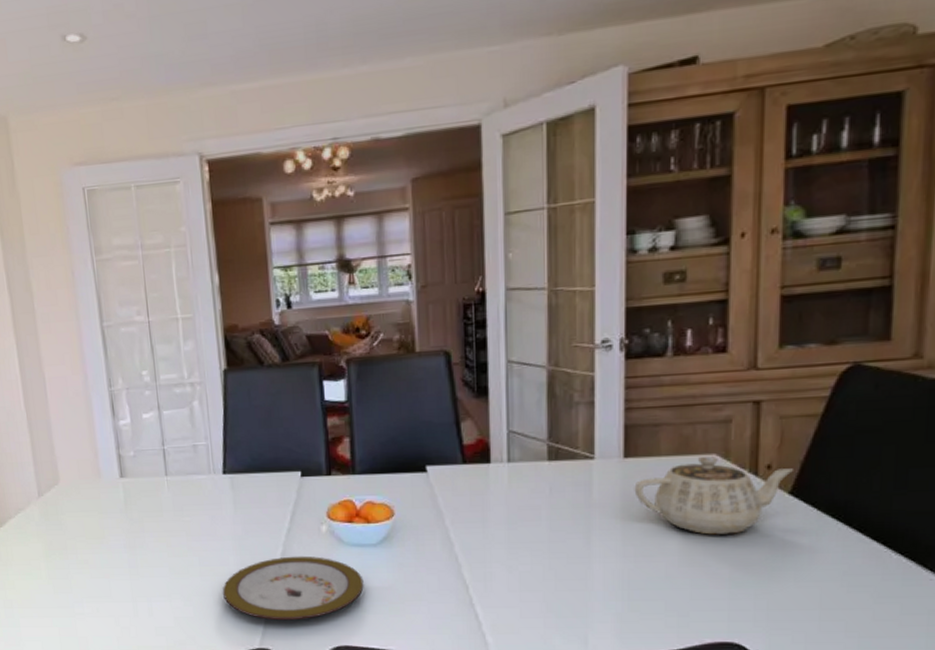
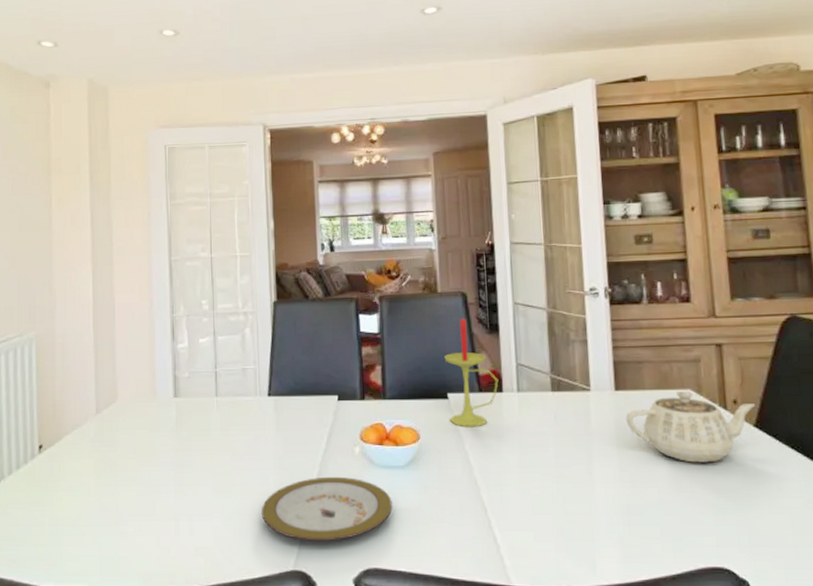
candle: none [423,380,486,502] -> present [444,318,499,428]

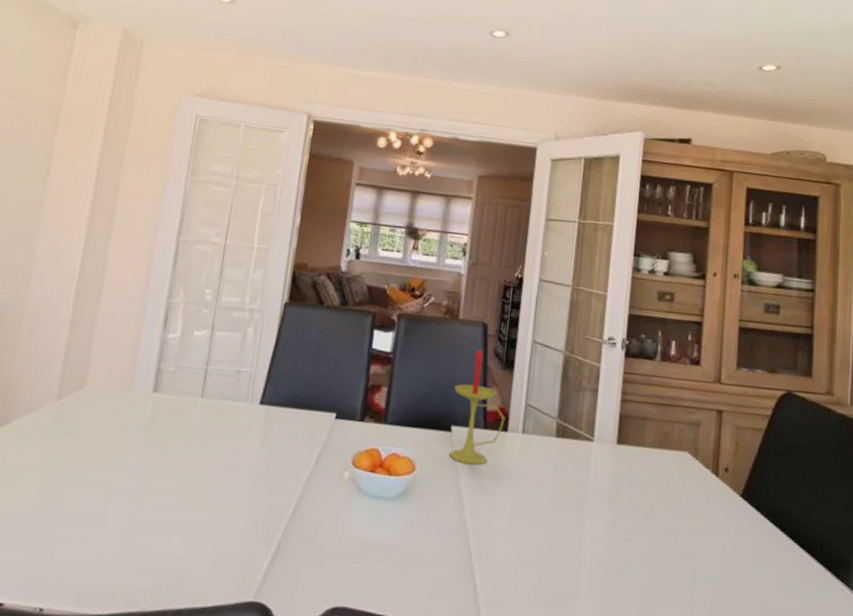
plate: present [261,476,393,542] -> none [228,500,375,573]
teapot: present [625,390,756,463] -> none [622,452,745,529]

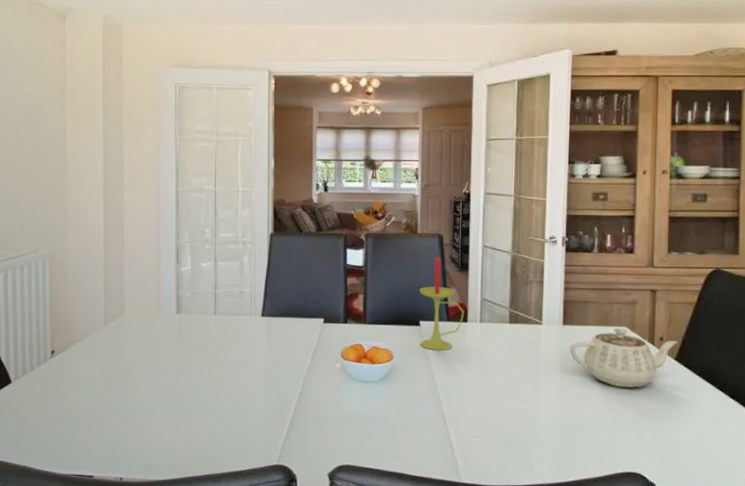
teapot: none [622,452,745,529] -> present [569,327,678,388]

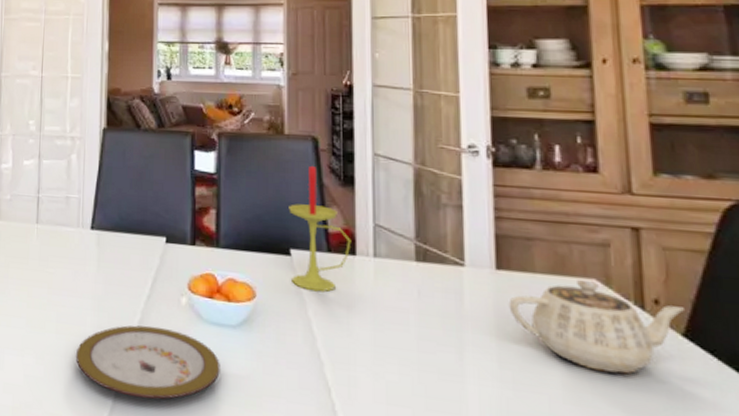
plate: none [250,387,366,442] -> present [75,325,220,400]

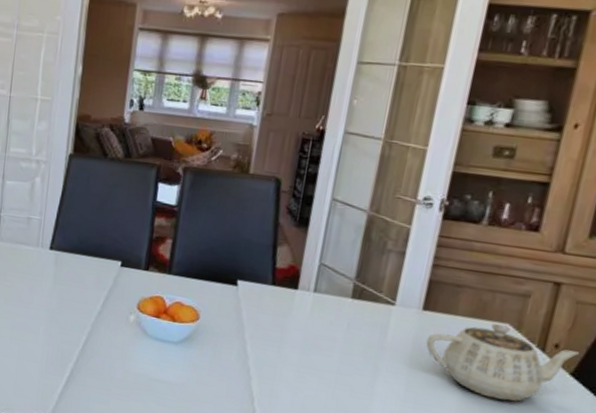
plate: present [75,325,220,400] -> none [27,336,159,398]
candle: present [289,165,351,293] -> none [234,205,296,320]

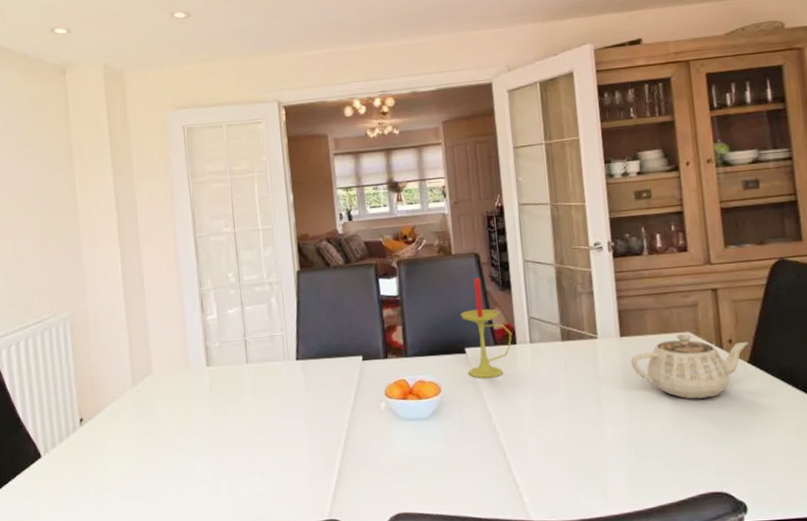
candle: none [234,205,296,320] -> present [461,277,512,379]

